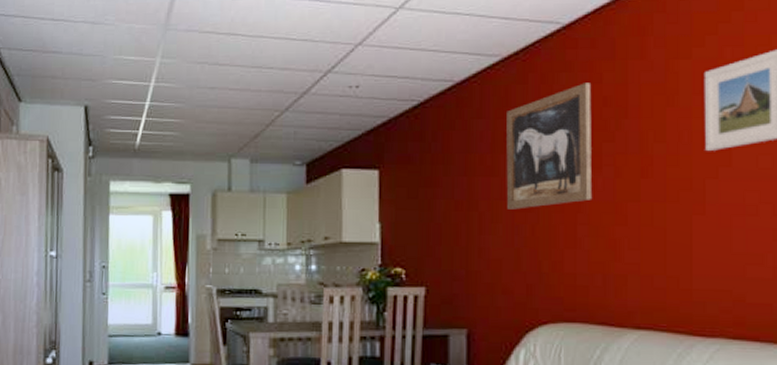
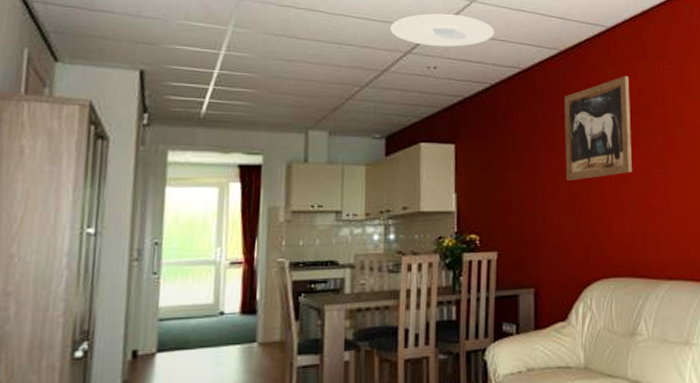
ceiling light: none [310,26,424,62] -> present [390,13,495,47]

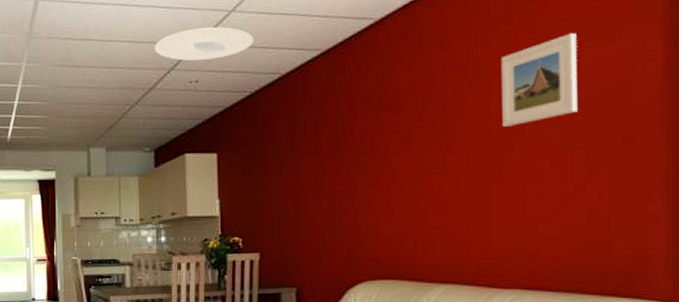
wall art: present [564,76,632,181] -> none [327,70,402,184]

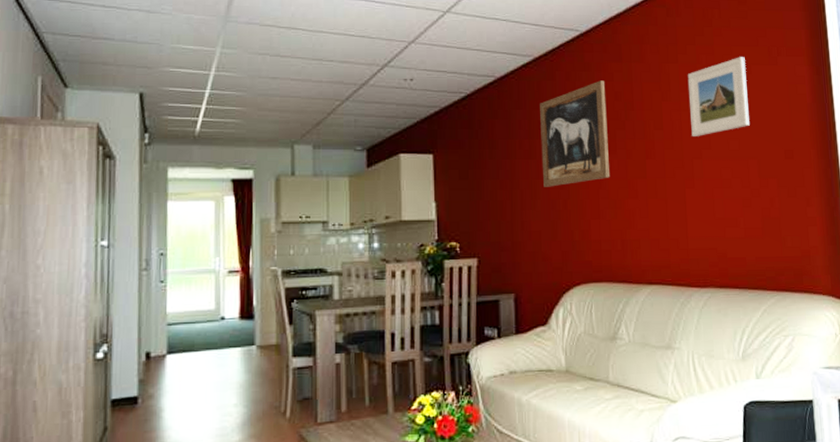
ceiling light: present [155,27,254,61] -> none [367,26,469,58]
wall art: none [327,70,402,184] -> present [540,80,610,187]

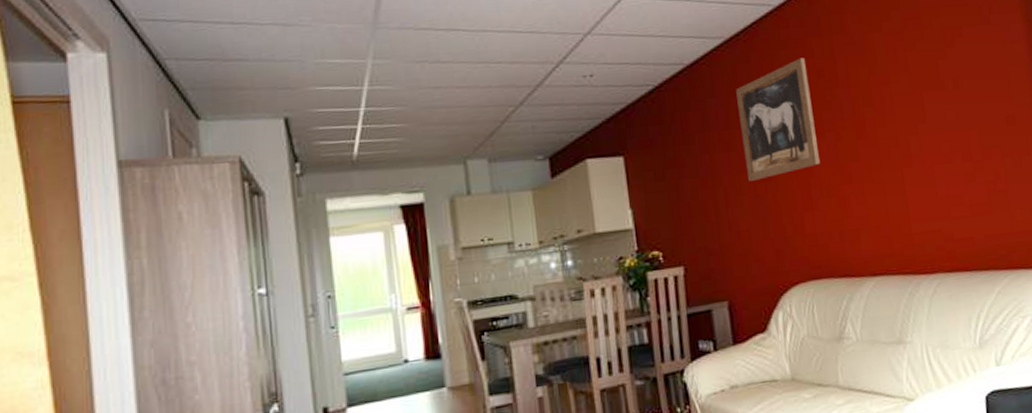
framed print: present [687,57,750,136] -> none [894,18,966,111]

